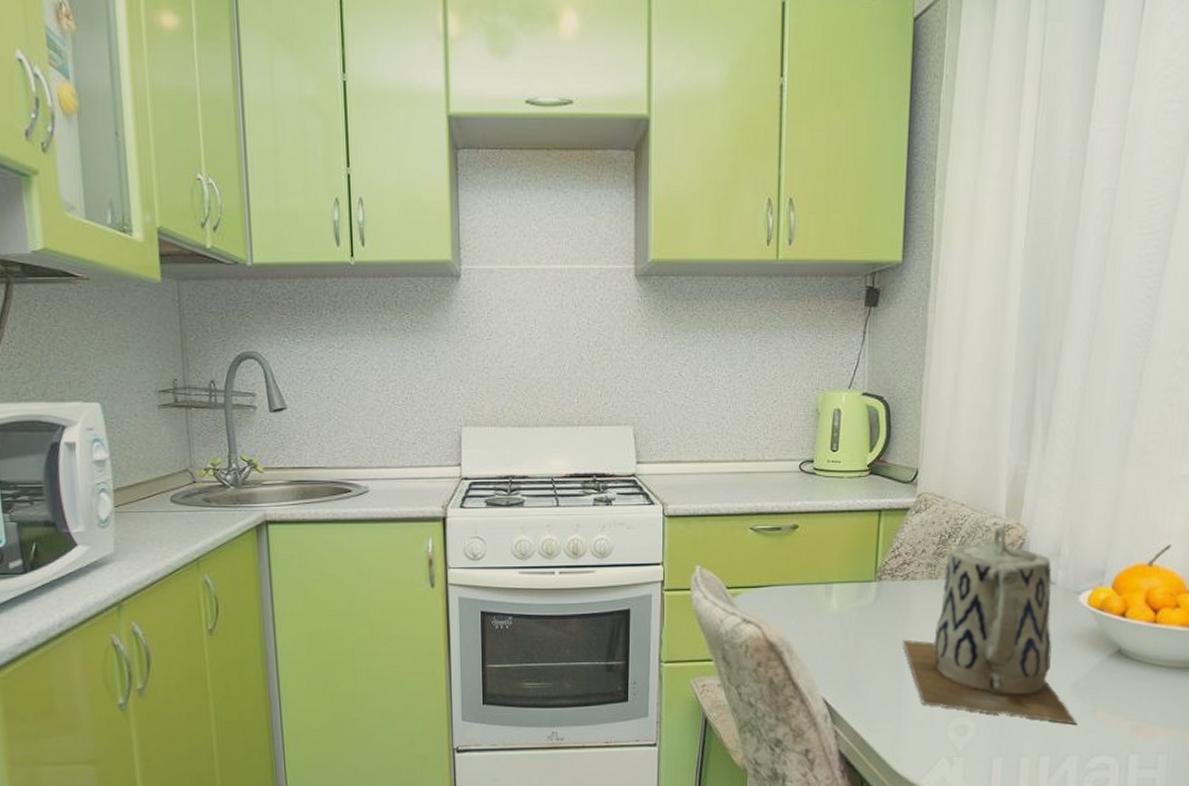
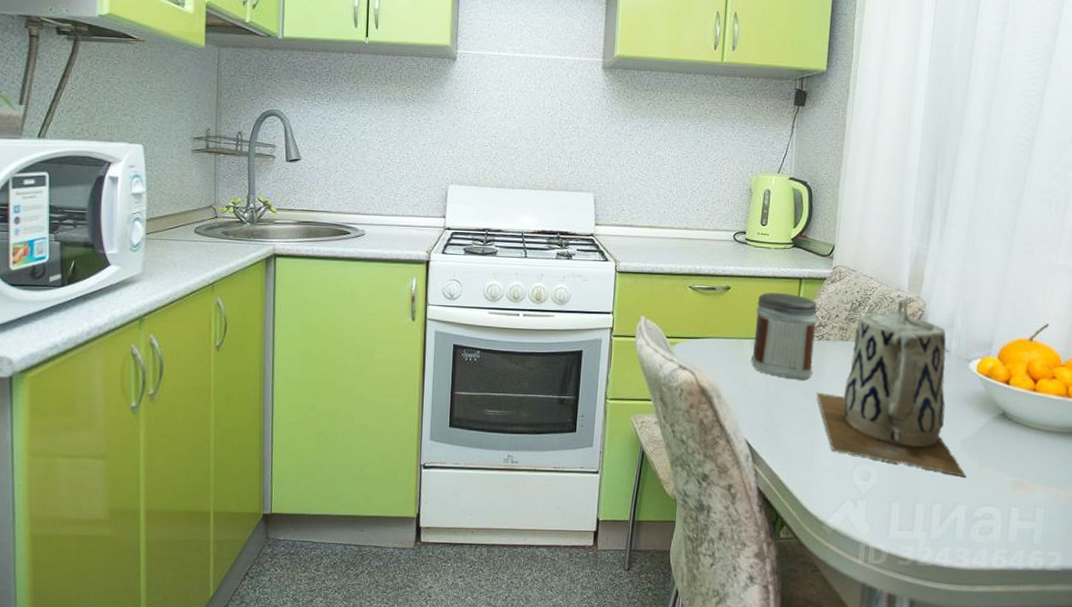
jar: none [825,529,902,626] -> present [750,292,818,379]

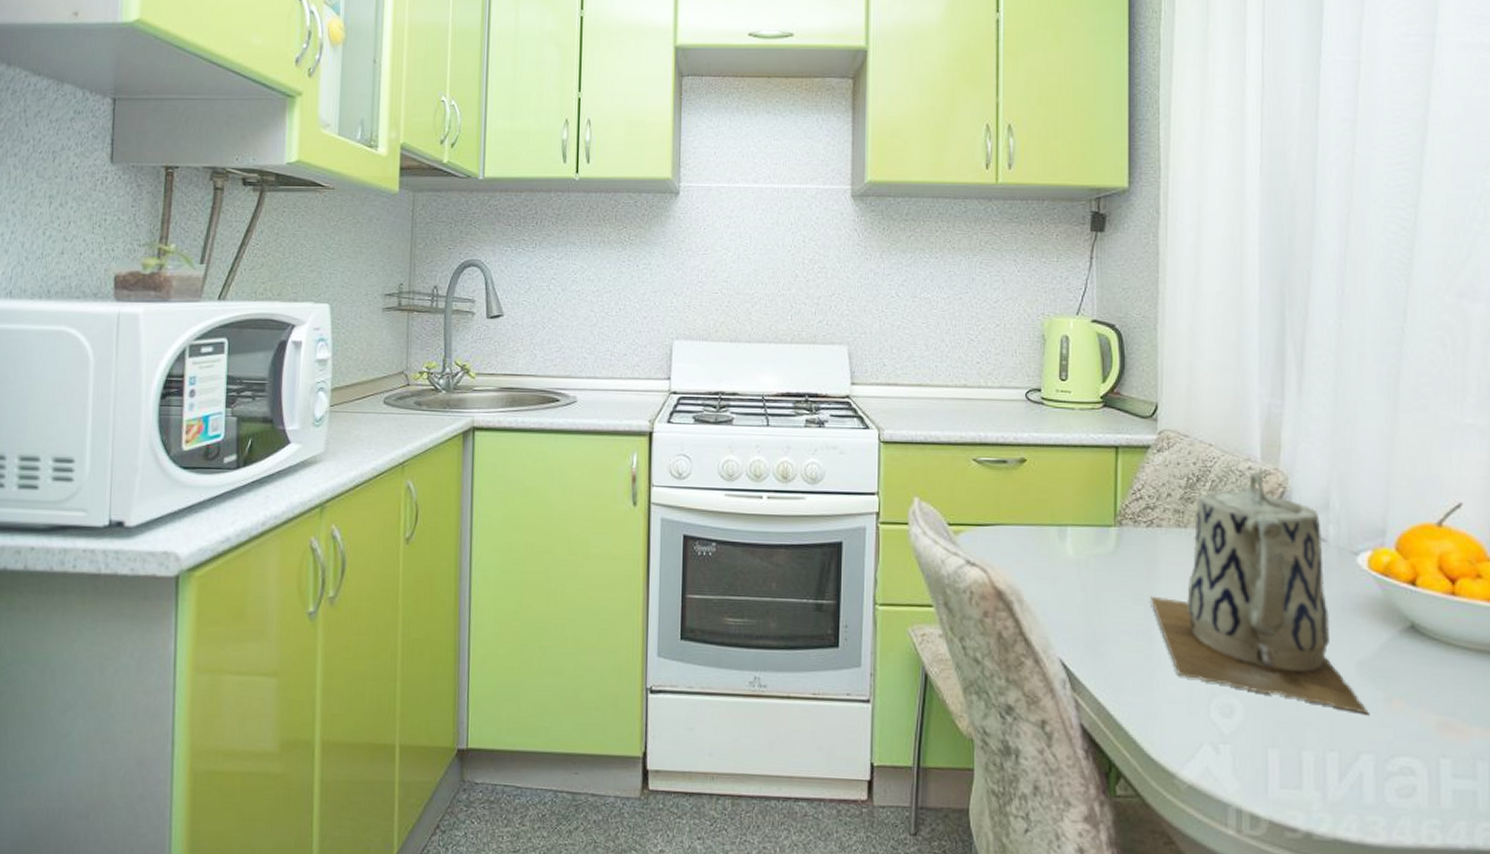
jar: present [750,292,818,379] -> none [1059,465,1144,579]

